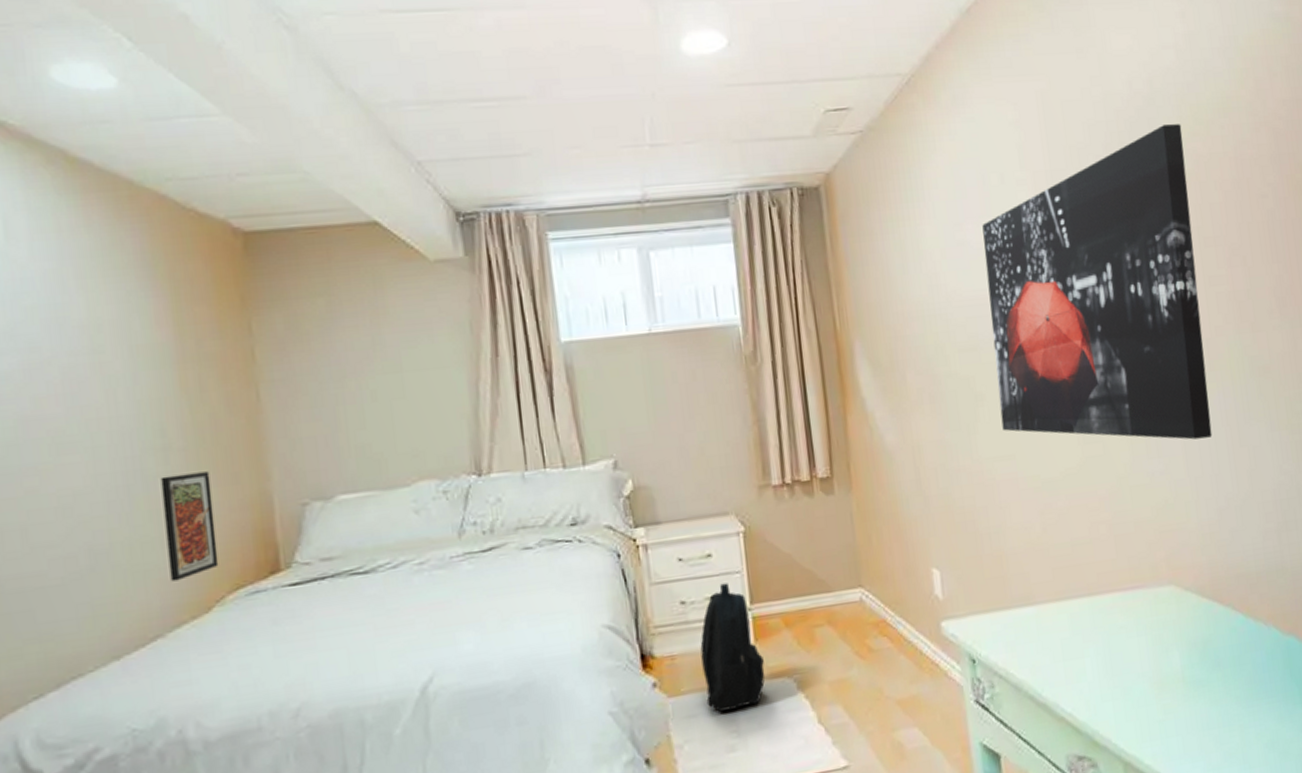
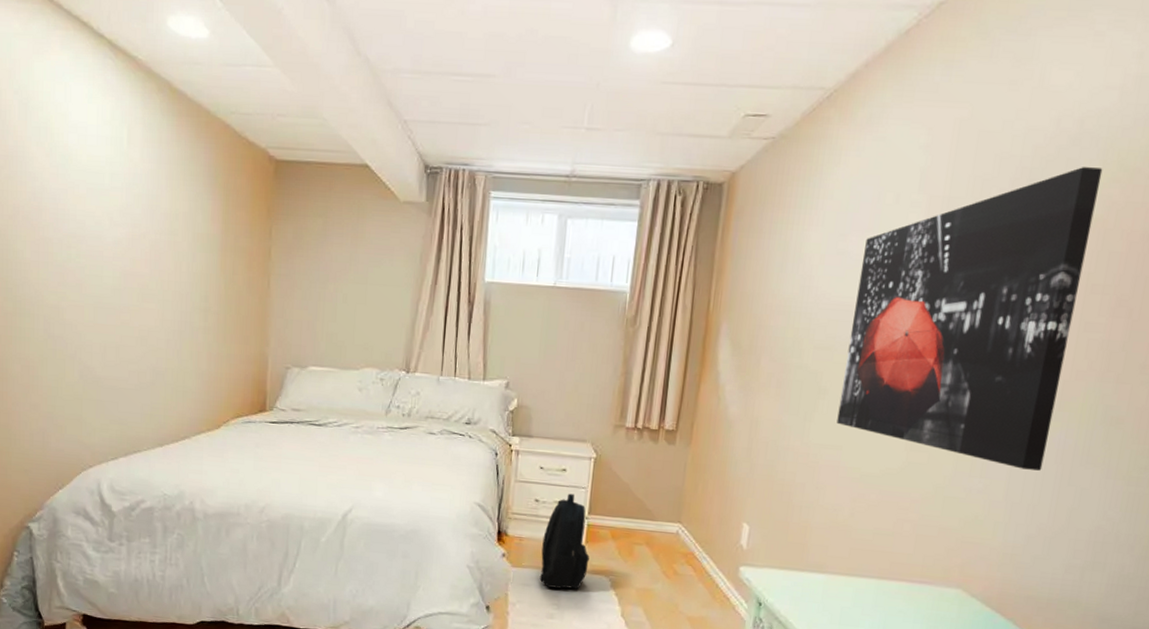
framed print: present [160,471,219,582] -> none [198,329,231,403]

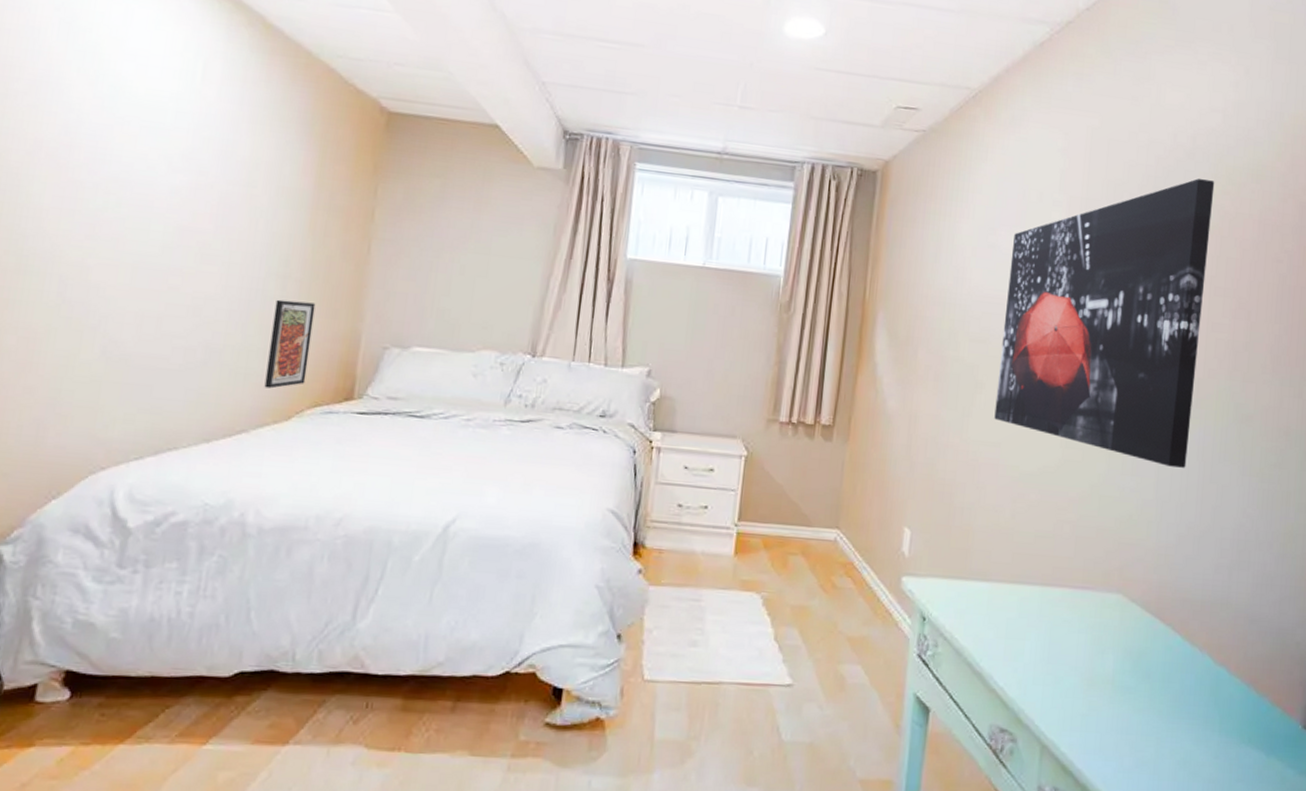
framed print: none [198,329,231,403] -> present [264,299,316,389]
backpack: present [539,493,589,589] -> none [681,497,739,610]

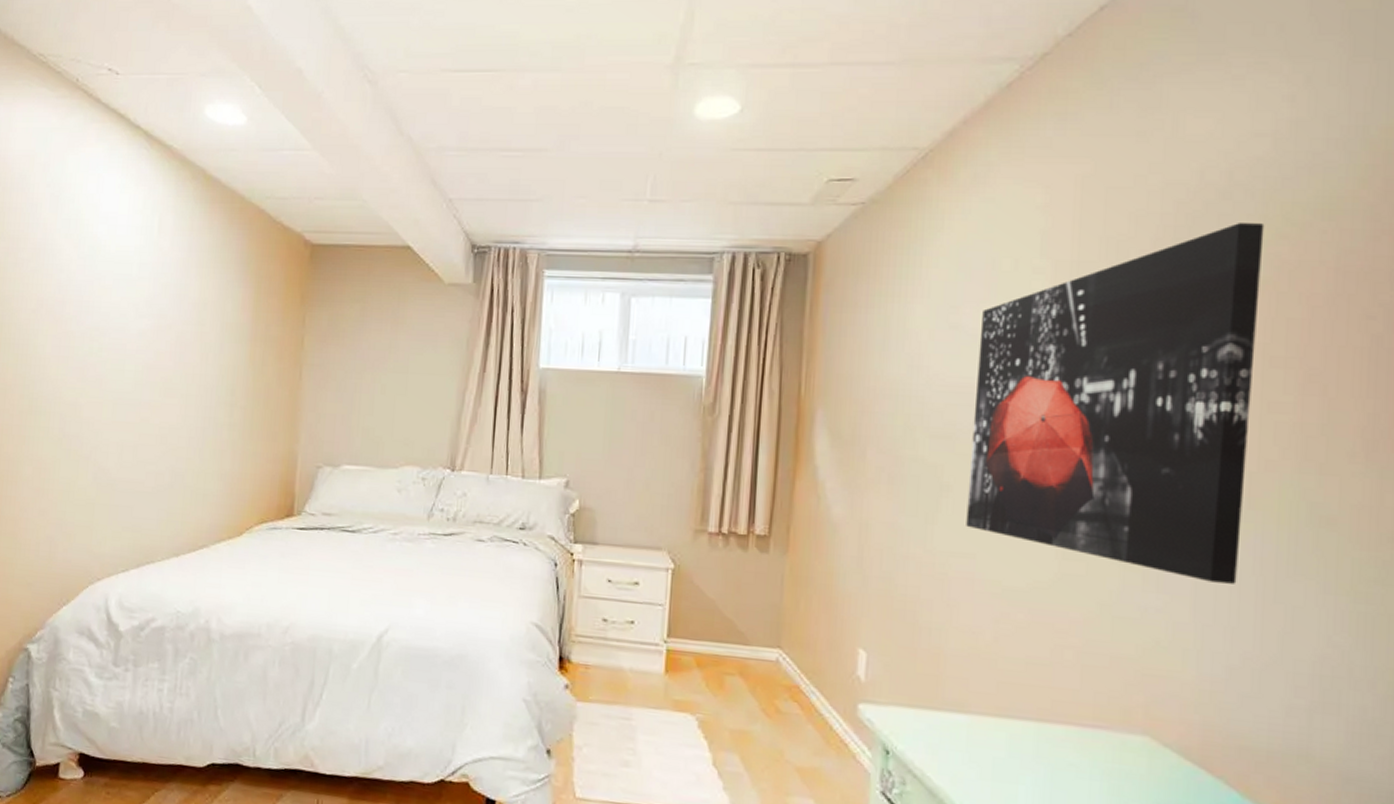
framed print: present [264,299,316,389] -> none [219,426,258,507]

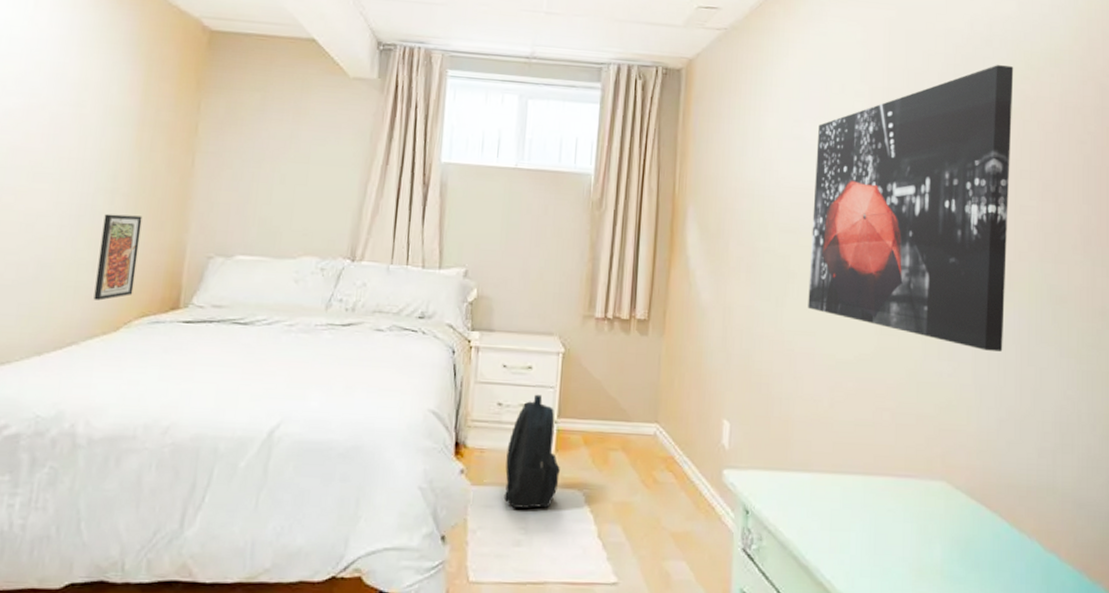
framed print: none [219,426,258,507] -> present [93,214,143,301]
backpack: none [610,611,670,730] -> present [503,394,560,509]

